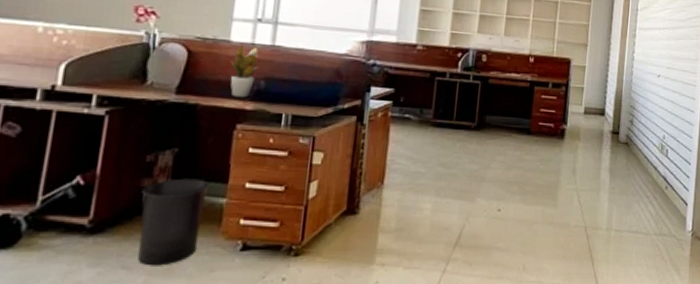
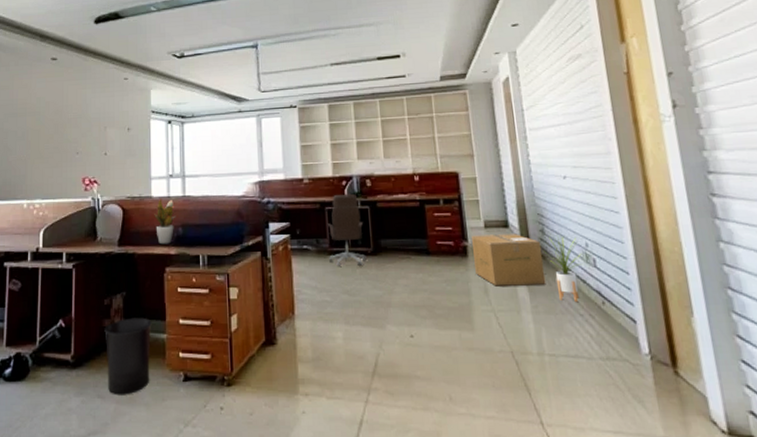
office chair: none [430,66,472,139] -> present [327,194,367,266]
box: none [568,120,628,169] -> present [472,234,546,286]
house plant: none [629,125,658,186] -> present [543,234,583,303]

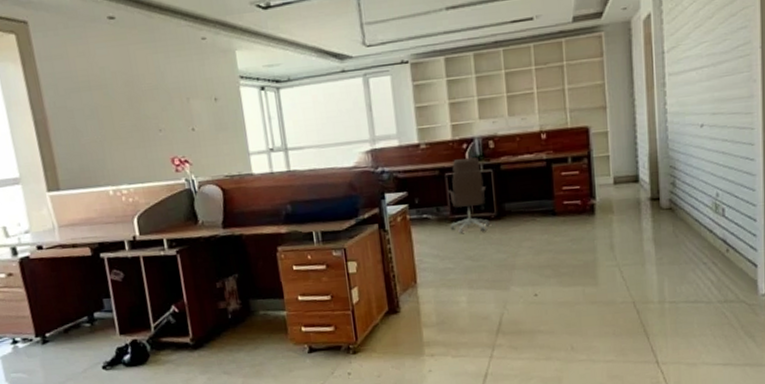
waste bin: present [104,317,152,394] -> none [220,297,274,370]
potted plant: present [154,198,176,245] -> none [258,174,283,224]
box: present [472,234,546,286] -> none [600,188,673,242]
house plant: present [543,234,583,303] -> none [673,186,711,252]

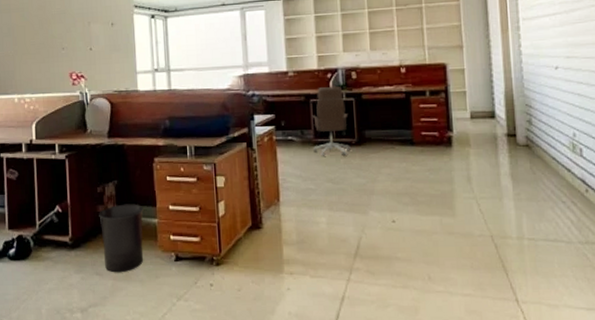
waste bin: none [220,297,274,370] -> present [99,204,144,272]

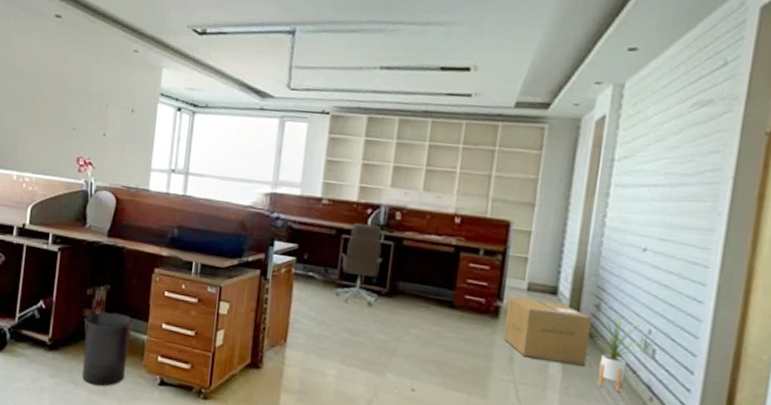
box: none [457,124,530,175] -> present [503,296,593,366]
house plant: none [529,124,568,191] -> present [593,311,640,393]

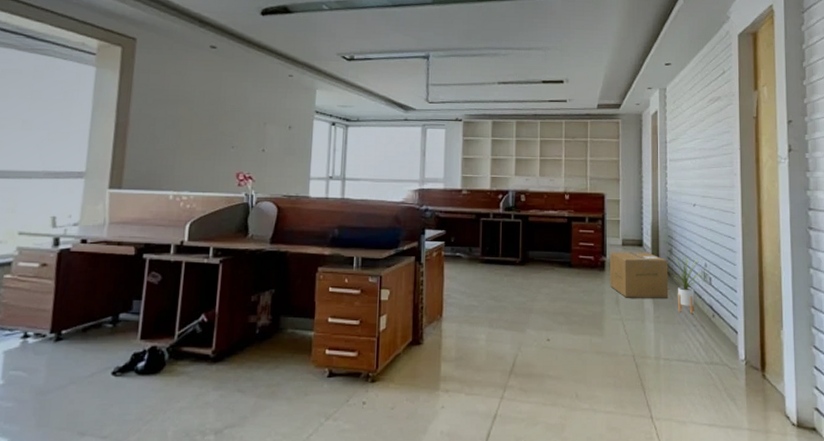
waste bin: present [82,312,134,386] -> none [249,315,300,389]
office chair: present [335,223,384,306] -> none [480,207,515,274]

